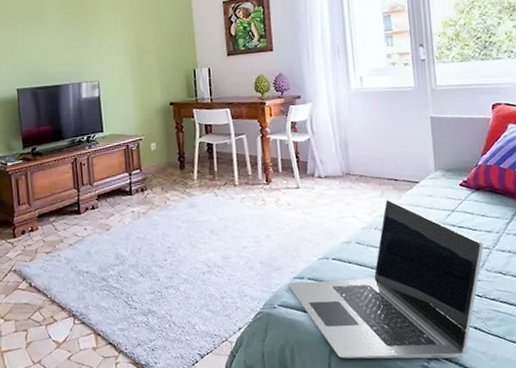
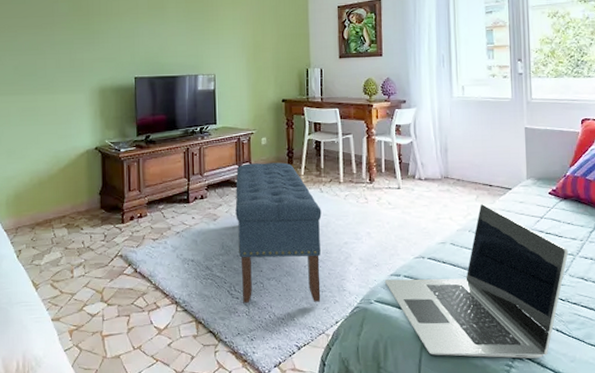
bench: none [127,167,222,313] -> present [235,162,322,303]

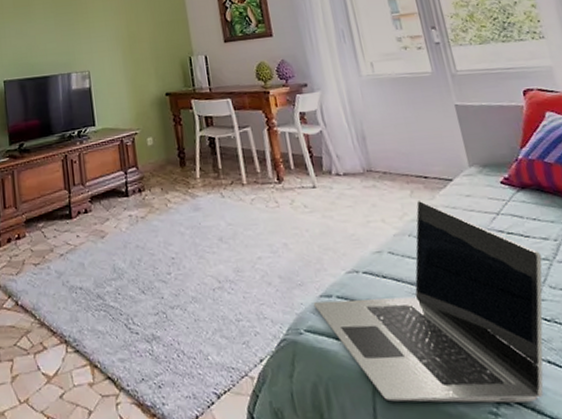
bench: present [235,162,322,303] -> none [122,165,239,340]

